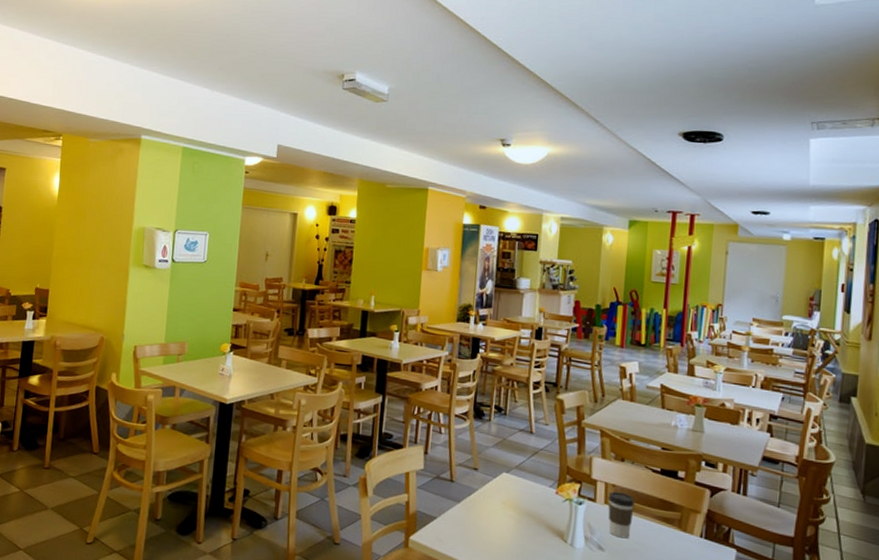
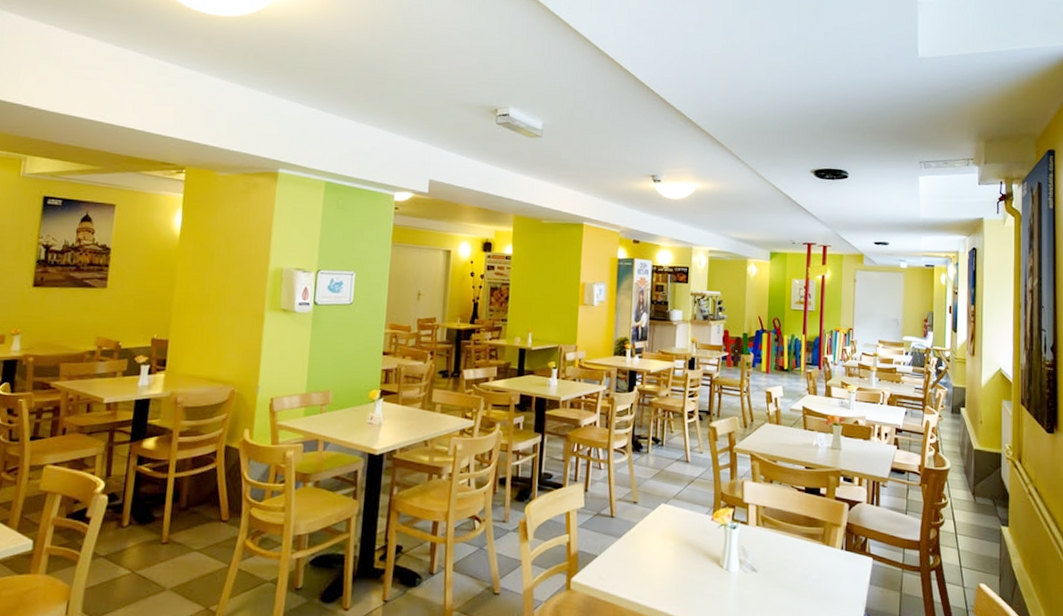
coffee cup: present [608,491,635,539] -> none [759,513,783,558]

